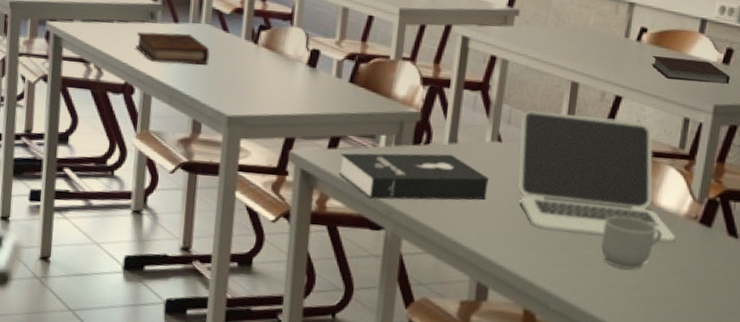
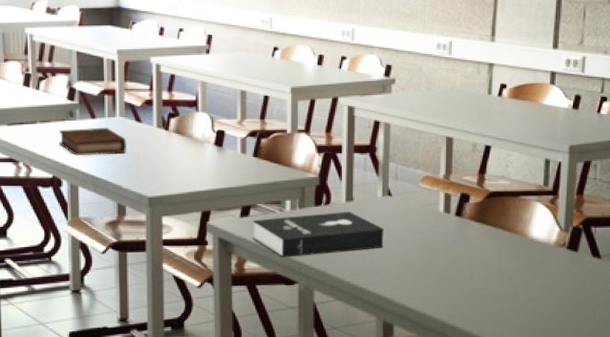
laptop: present [517,110,675,243] -> none [406,165,548,270]
mug: present [601,216,662,270] -> none [486,250,536,296]
notebook: present [650,55,730,84] -> none [512,107,580,127]

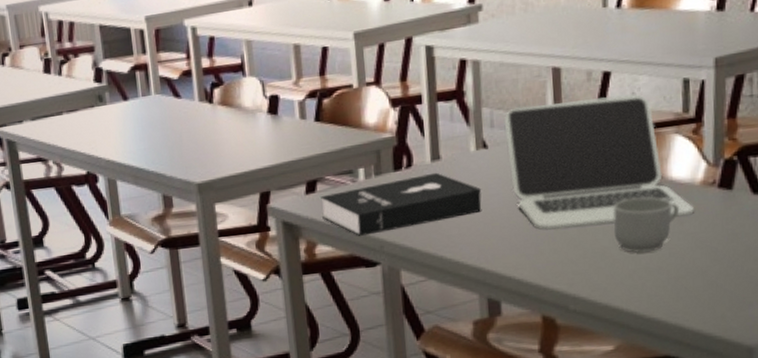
book: present [59,127,127,156] -> none [89,108,167,145]
laptop: none [406,165,548,270] -> present [503,94,694,230]
mug: none [486,250,536,296] -> present [613,197,679,254]

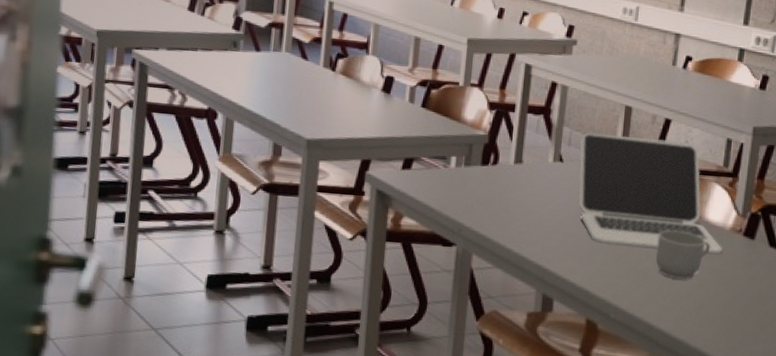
booklet: present [320,172,482,236] -> none [413,173,553,217]

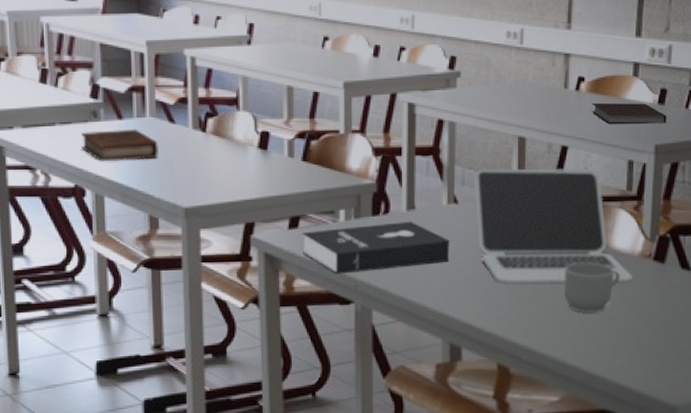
book: none [219,59,291,91] -> present [81,129,159,162]
booklet: none [413,173,553,217] -> present [302,221,451,274]
notebook: none [695,81,767,108] -> present [591,102,667,125]

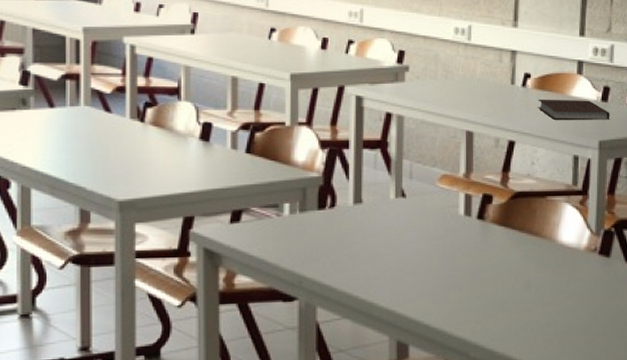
book: present [81,129,159,162] -> none [8,118,93,152]
booklet: present [302,221,451,274] -> none [245,215,398,270]
laptop: present [473,168,632,285] -> none [421,162,579,280]
mug: present [564,262,620,313] -> none [511,257,566,308]

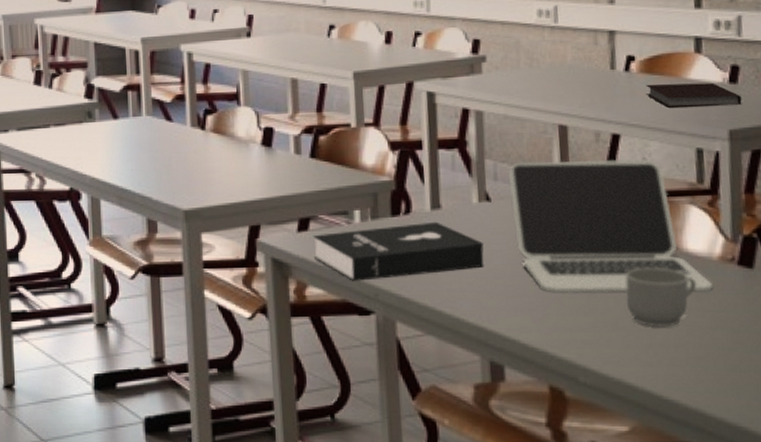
booklet: none [245,215,398,270] -> present [313,221,485,281]
laptop: none [421,162,579,280] -> present [507,159,713,294]
mug: none [511,257,566,308] -> present [625,267,696,328]

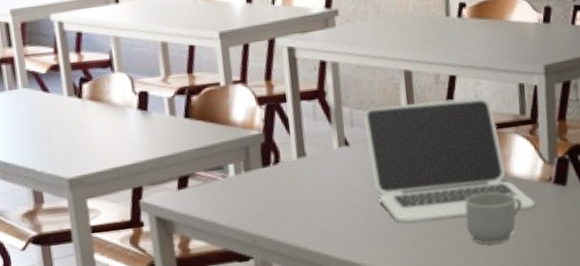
booklet: present [313,221,485,281] -> none [192,168,347,231]
notebook: present [645,82,742,108] -> none [475,23,554,48]

